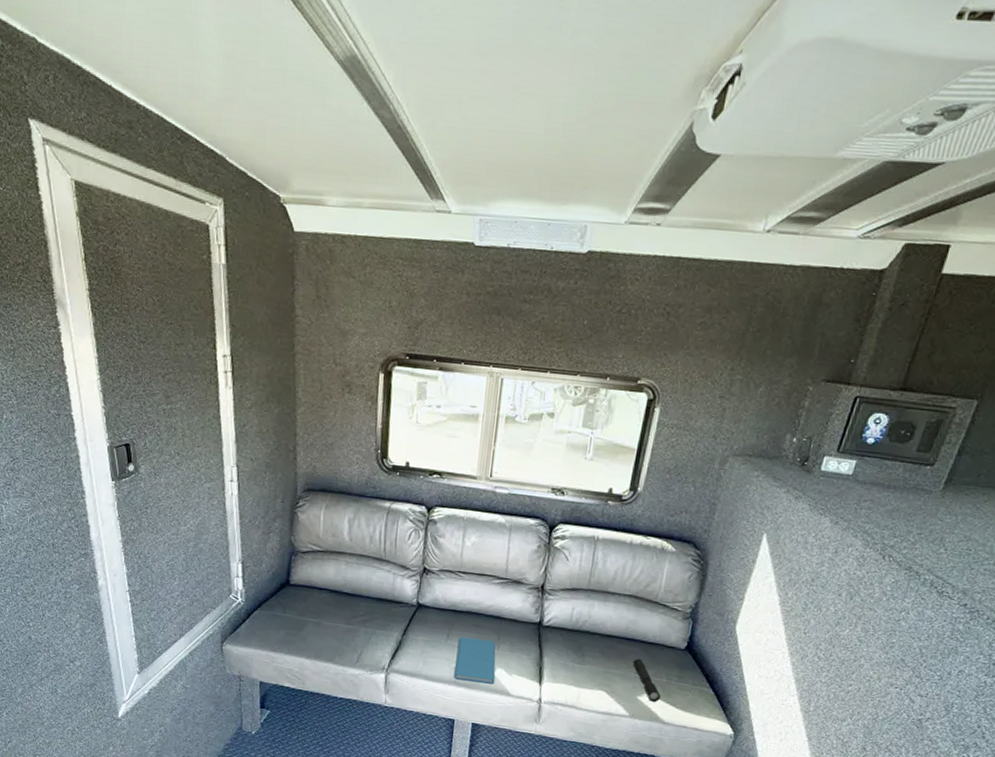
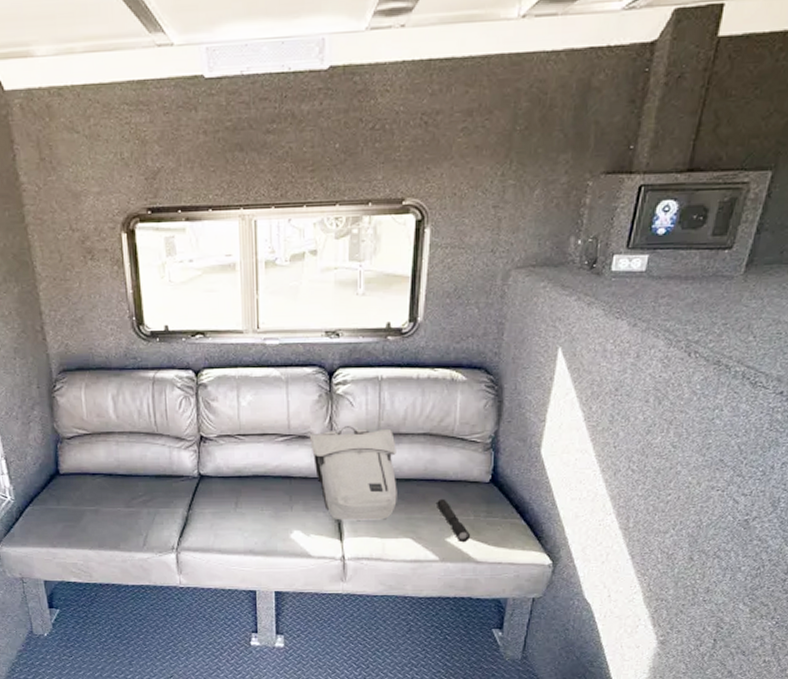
book: present [454,637,496,684] -> none [248,503,293,548]
backpack: none [523,578,603,670] -> present [309,426,397,521]

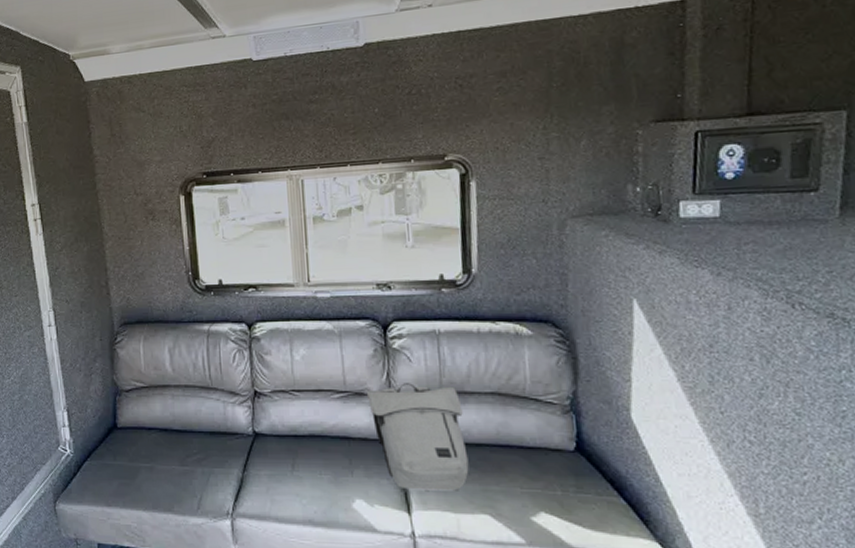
flashlight: present [437,498,471,542] -> none [515,468,561,522]

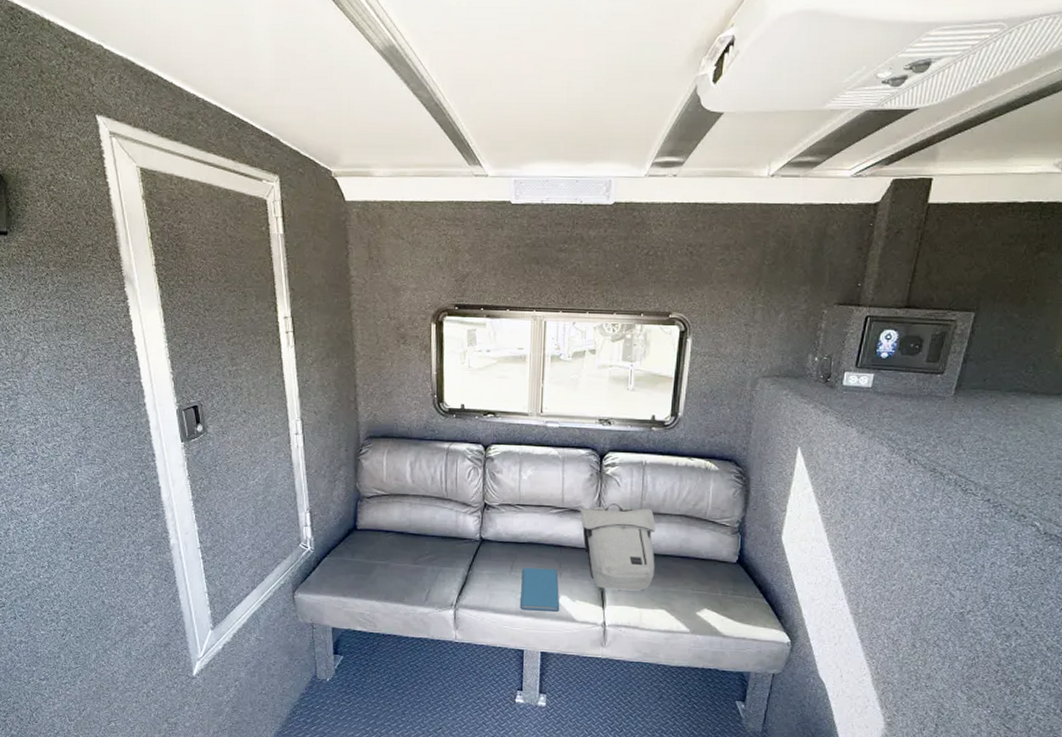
book: none [305,466,356,520] -> present [520,567,560,612]

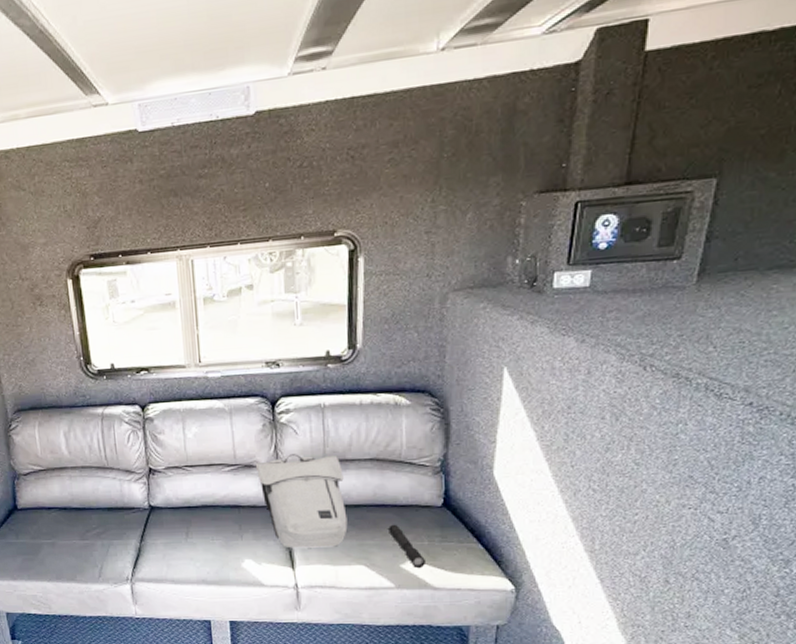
book: present [520,567,560,612] -> none [198,532,245,578]
flashlight: none [689,575,719,616] -> present [389,524,427,568]

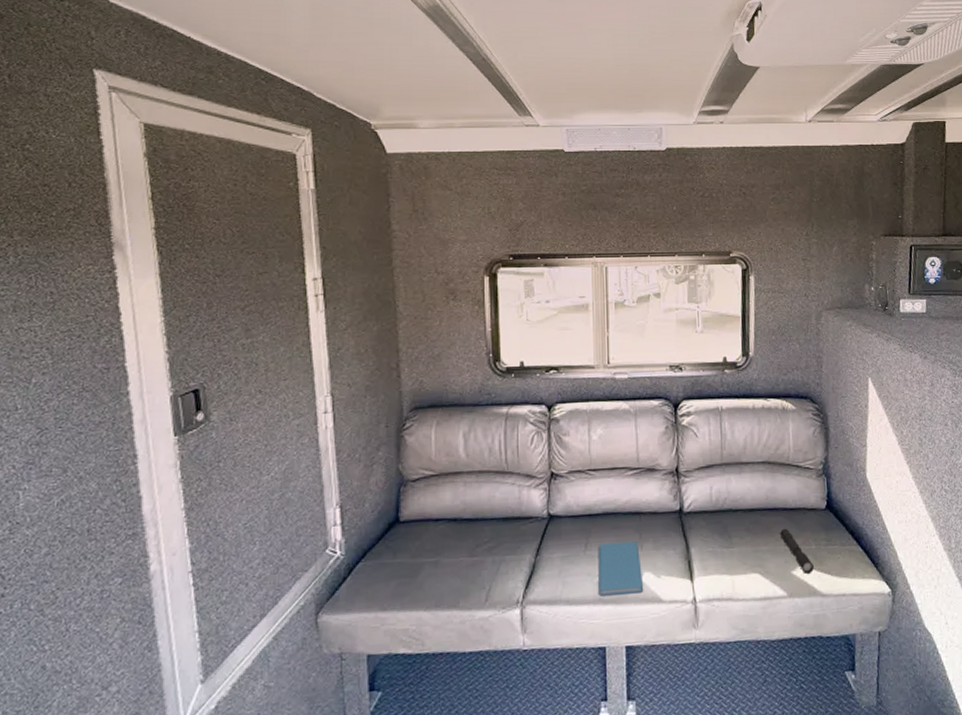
book: none [198,532,245,578] -> present [598,541,644,596]
backpack: present [255,454,348,549] -> none [657,457,743,558]

